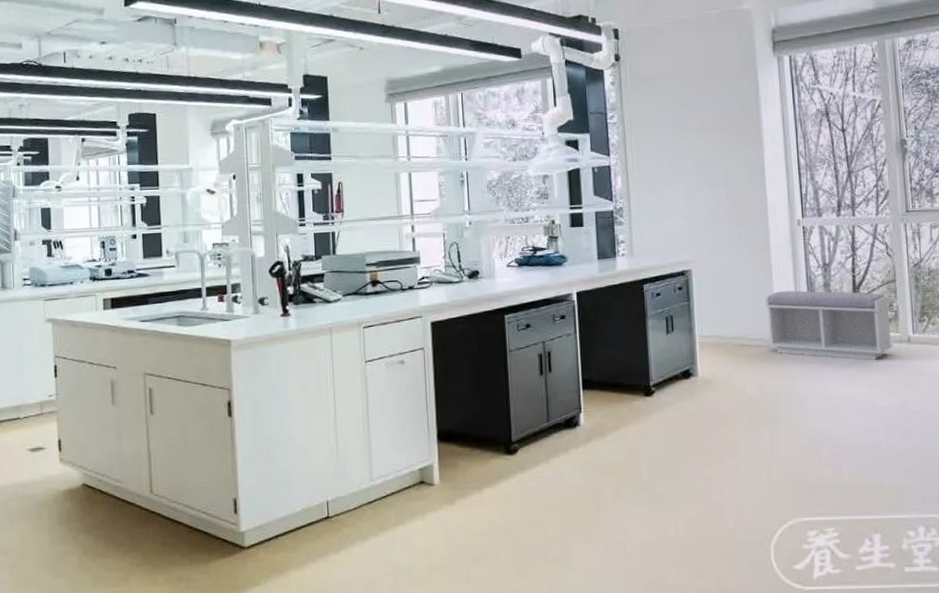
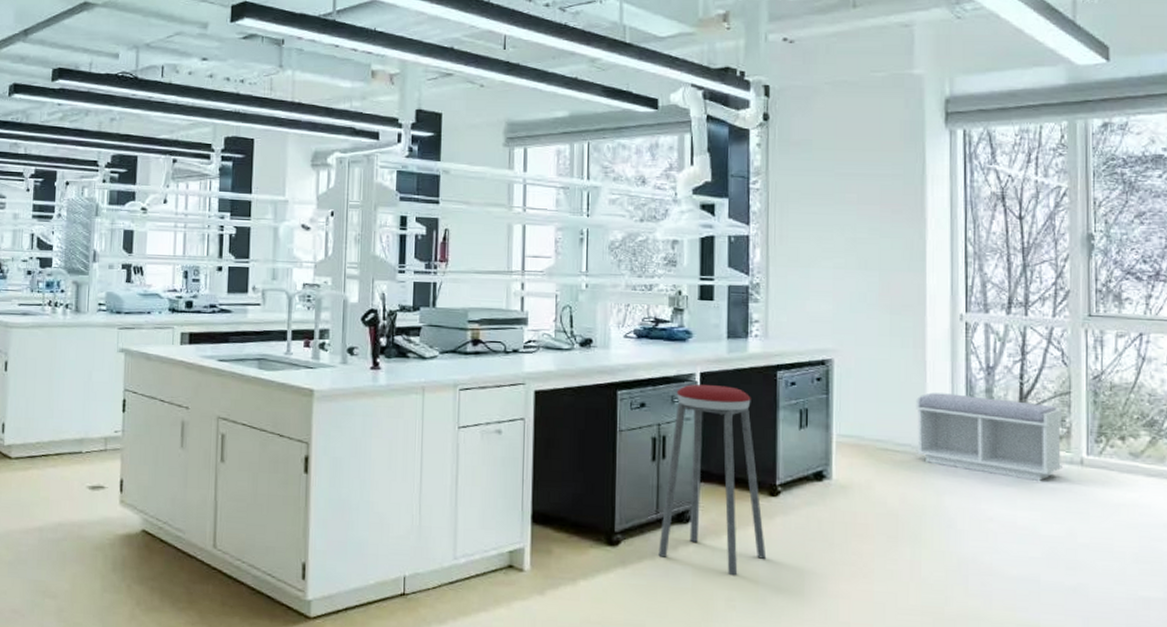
music stool: none [551,302,646,470] -> present [658,384,767,576]

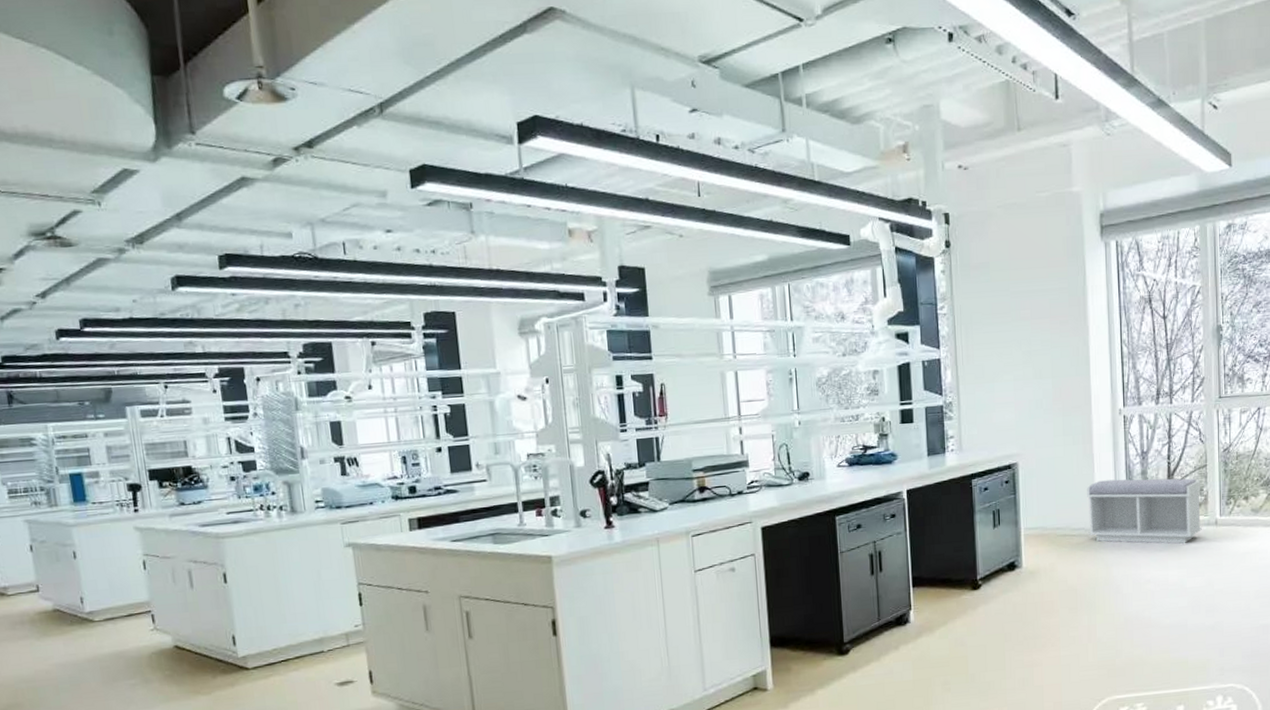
music stool: present [658,384,767,576] -> none [882,499,973,663]

